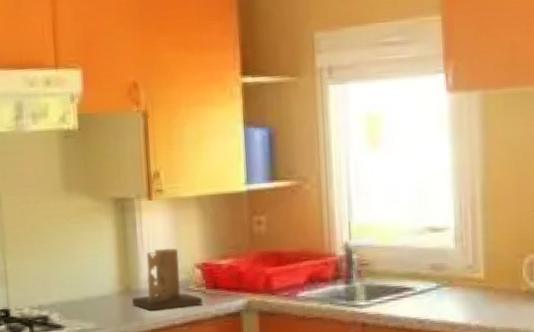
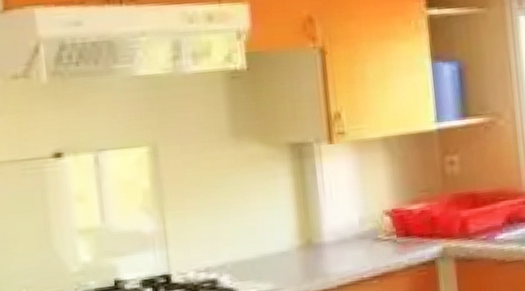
paper towel roll: present [132,248,203,311] -> none [314,195,394,265]

